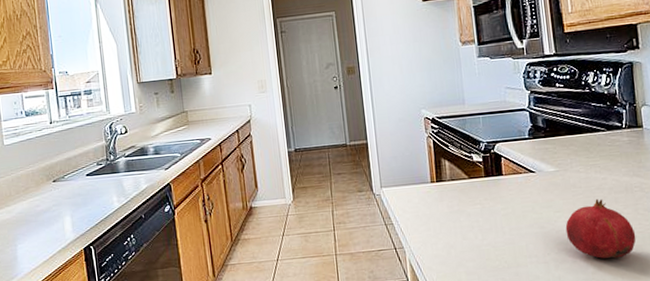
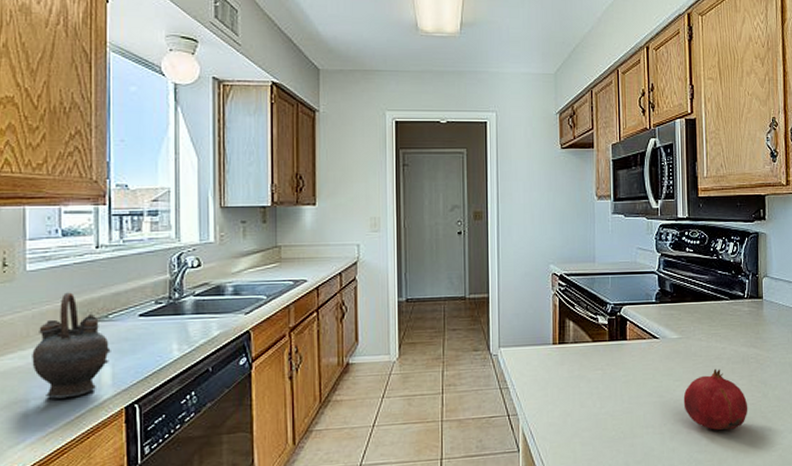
teapot: none [14,160,69,244] -> present [32,292,111,399]

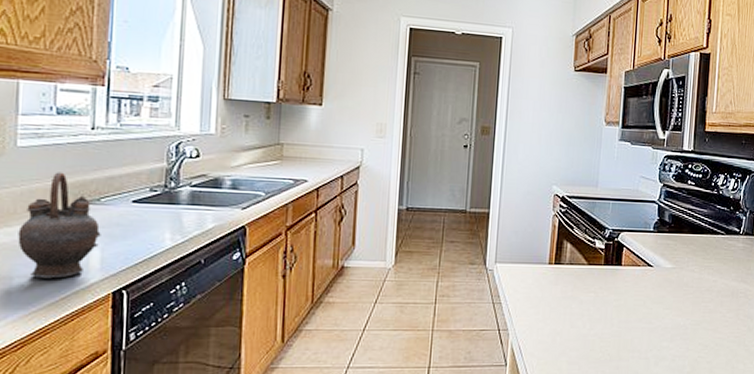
fruit: present [683,368,748,430] -> none [671,300,733,360]

